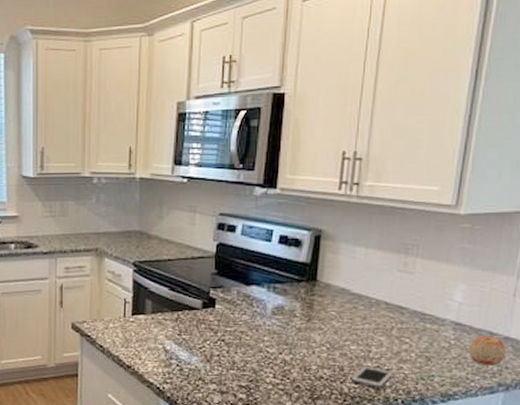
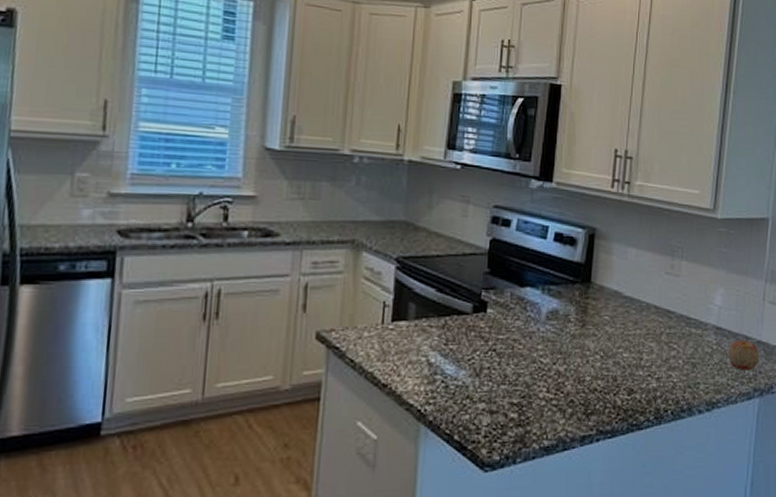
cell phone: present [350,365,393,388] -> none [623,374,663,399]

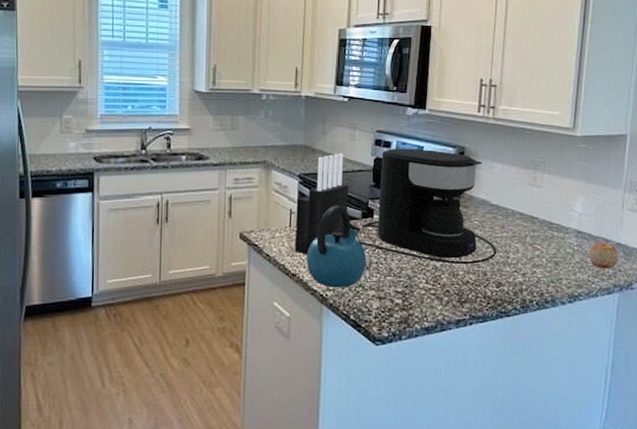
knife block: none [386,232,458,359] -> present [294,153,349,255]
kettle: none [401,296,477,400] -> present [306,205,367,287]
coffee maker: none [468,227,629,369] -> present [359,148,497,265]

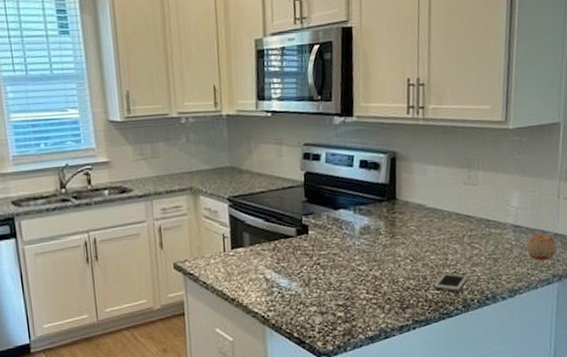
knife block: present [294,153,349,255] -> none [228,171,282,278]
kettle: present [306,205,367,287] -> none [244,225,306,308]
coffee maker: present [359,148,497,265] -> none [295,158,436,272]
cell phone: none [492,270,528,291] -> present [433,272,468,292]

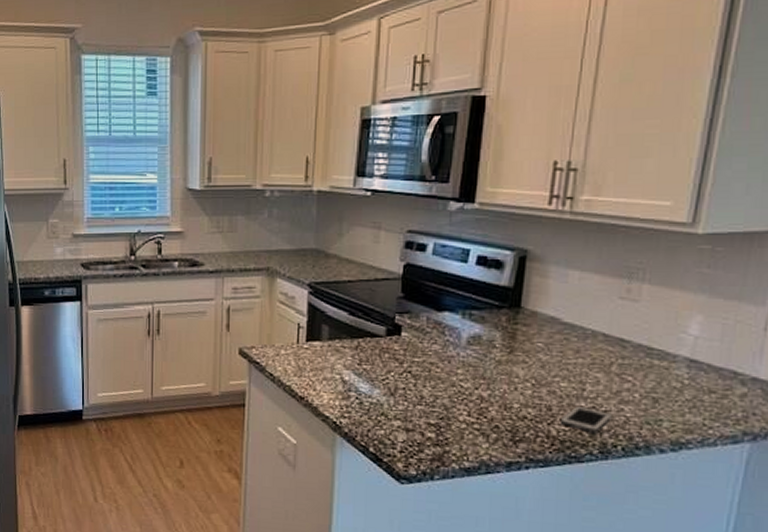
apple: present [527,234,556,260] -> none [706,375,754,411]

